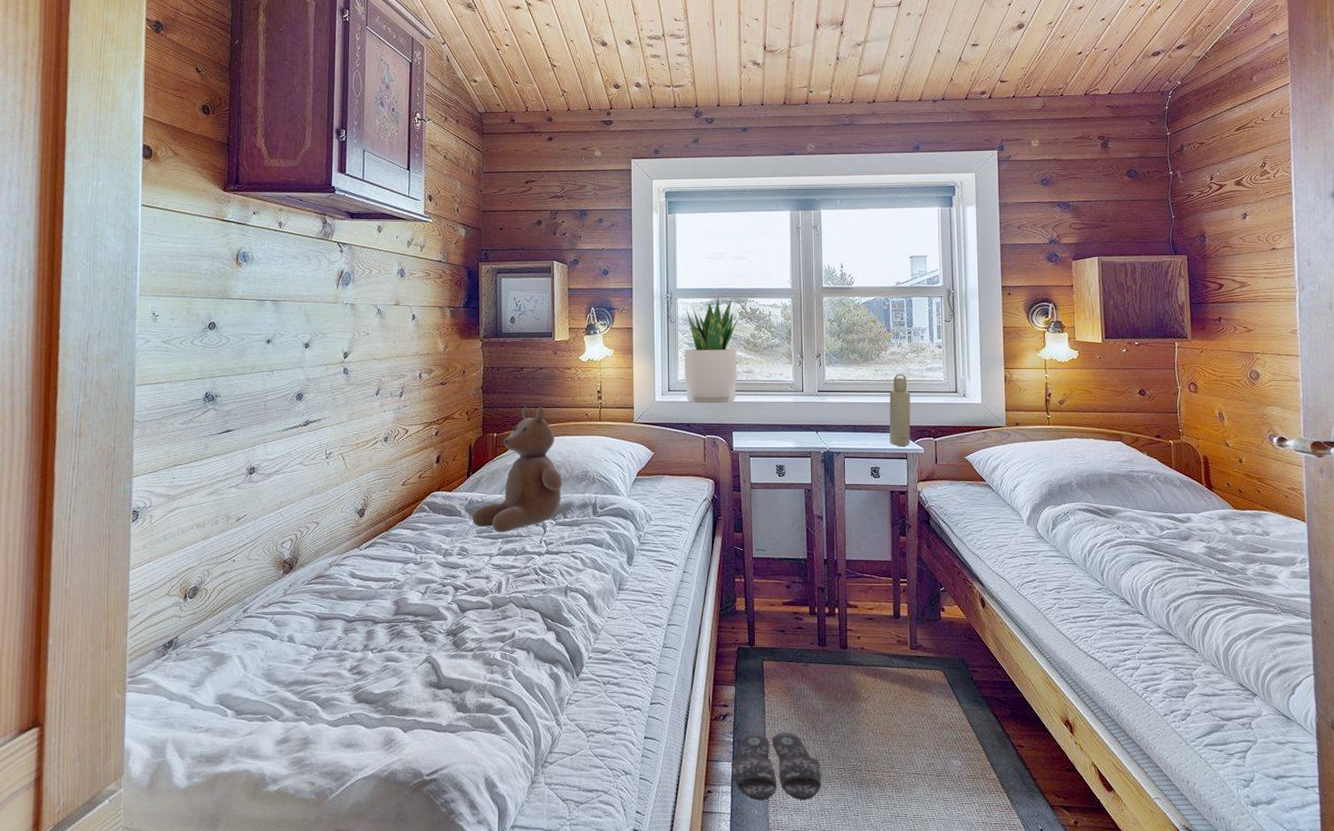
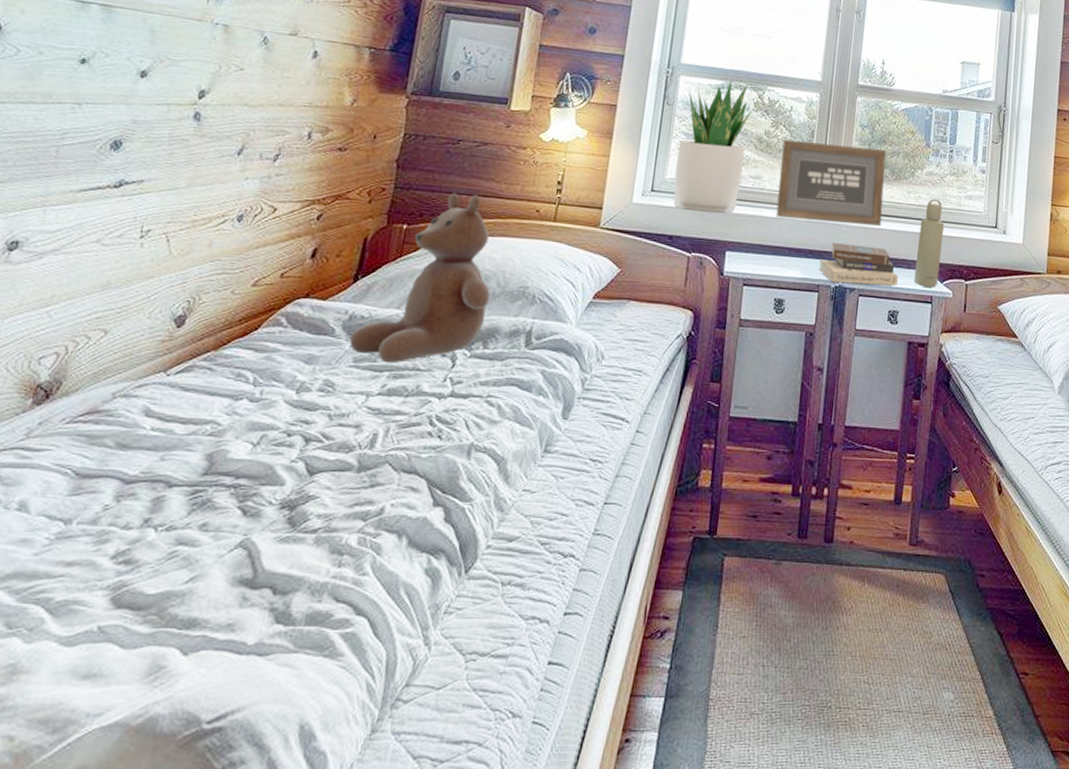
slippers: present [730,732,822,800] -> none [661,655,781,751]
picture frame: none [766,338,857,402] -> present [775,139,887,227]
books: none [808,417,876,449] -> present [818,243,898,286]

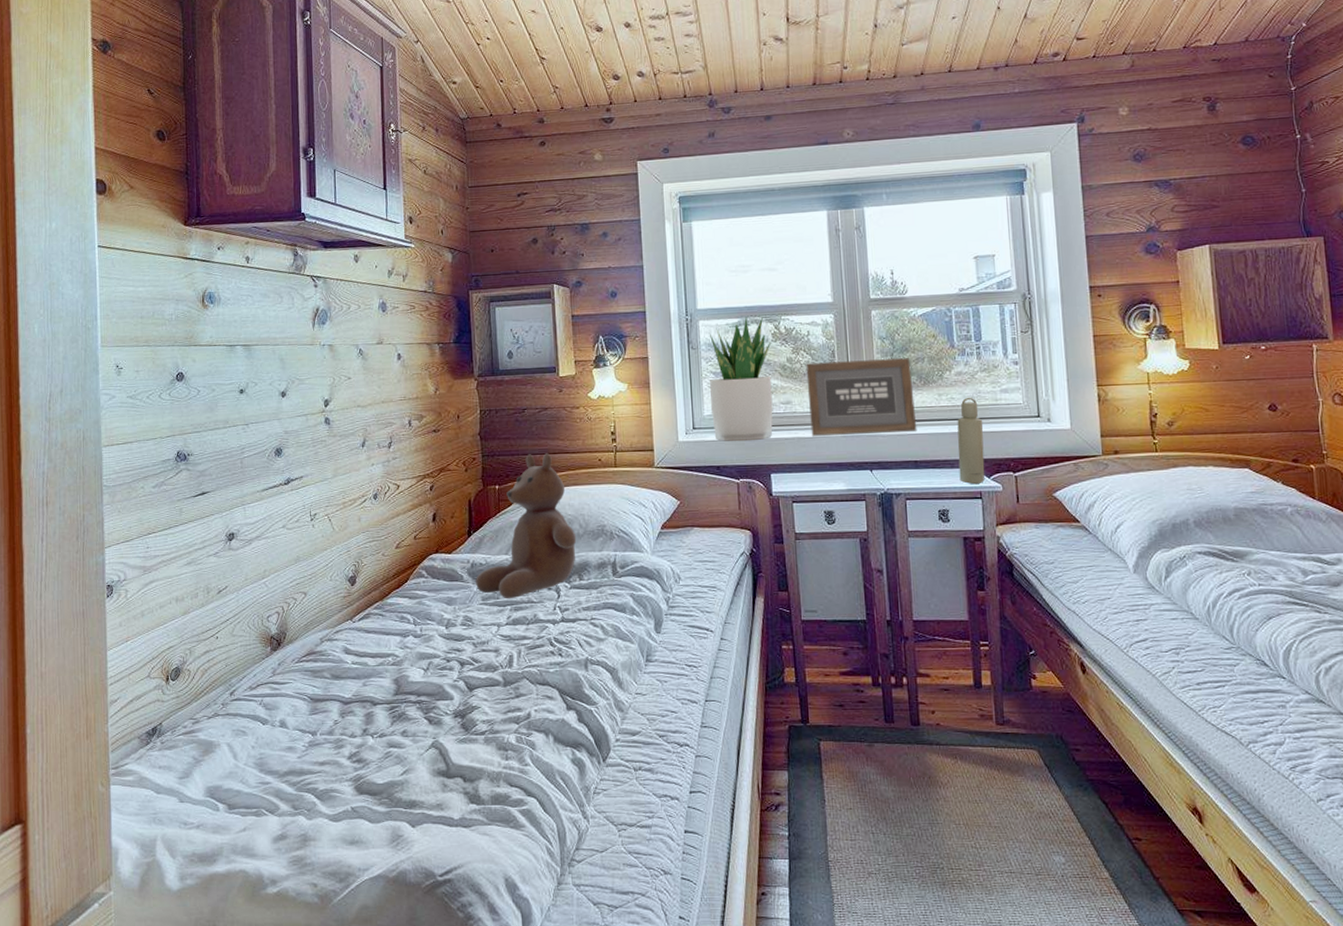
books: present [818,243,898,286] -> none [861,452,943,490]

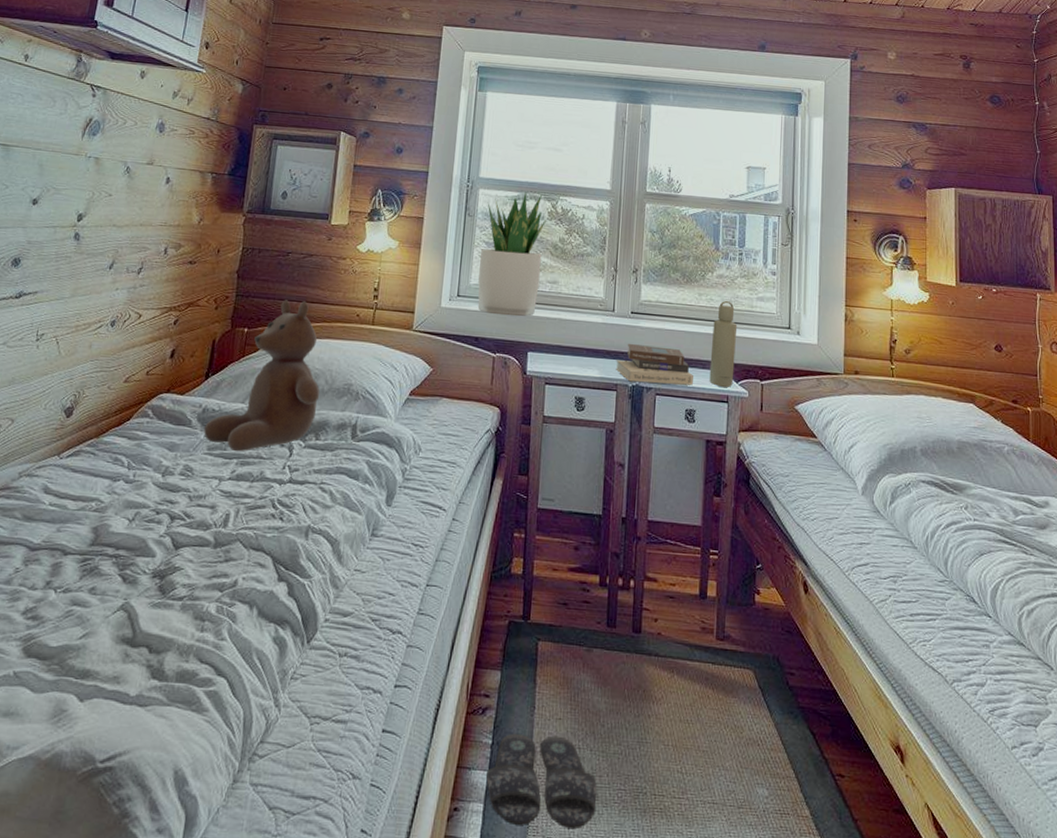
slippers: none [786,824,896,903] -> present [485,733,598,828]
picture frame: present [806,358,917,437] -> none [573,246,677,329]
books: none [861,452,943,490] -> present [615,344,693,386]

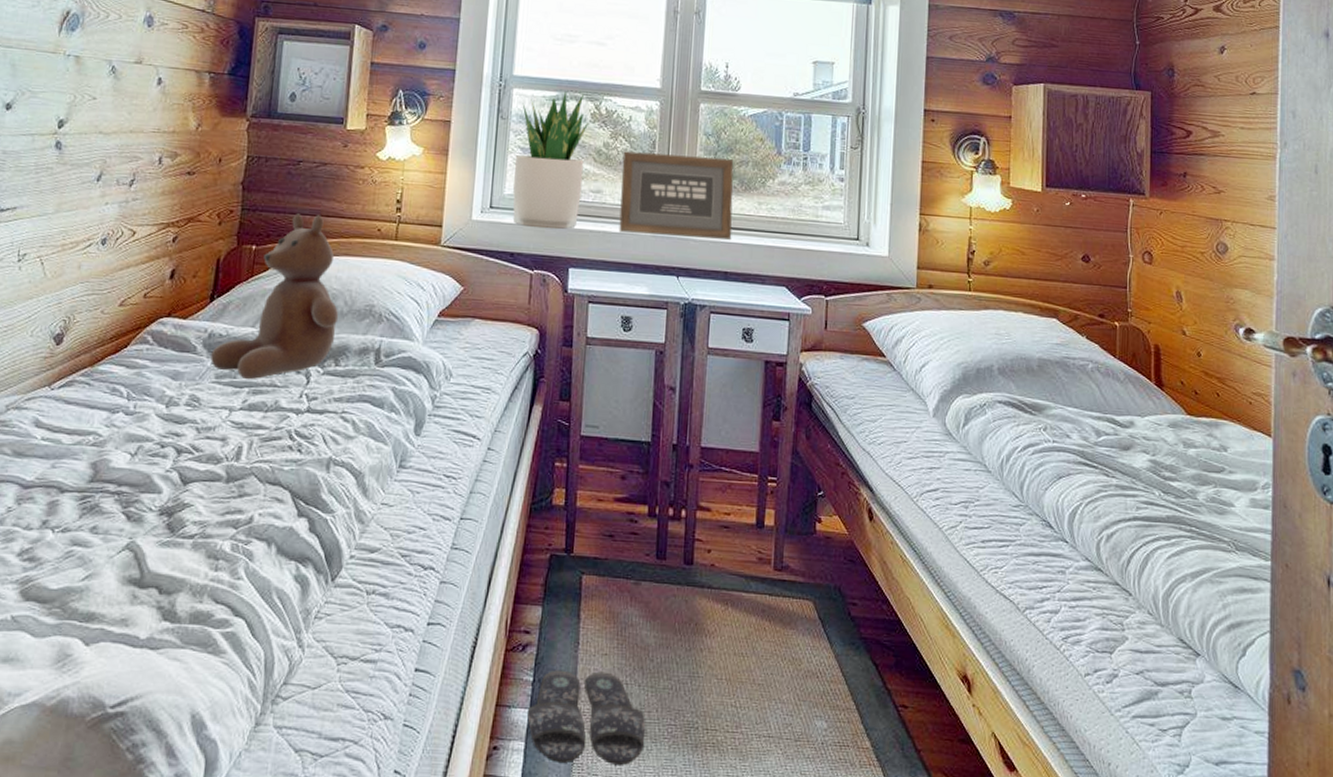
picture frame: none [573,246,677,329] -> present [619,151,734,241]
books: present [615,344,693,386] -> none [666,258,752,303]
bottle: present [709,300,738,387] -> none [769,209,801,304]

